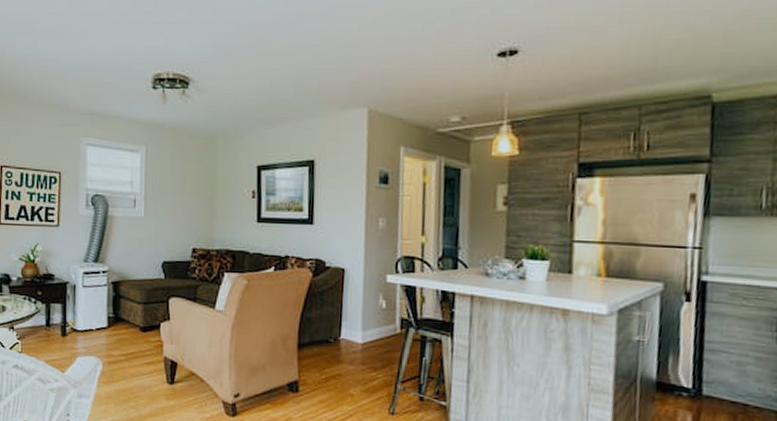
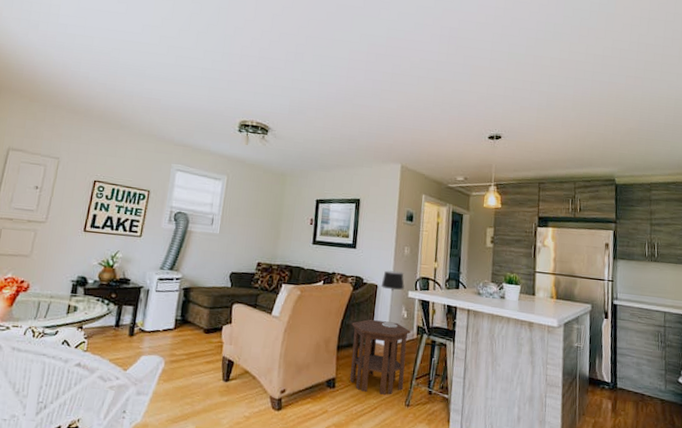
side table: none [314,311,392,402] -> present [350,319,411,396]
table lamp: none [349,250,381,321] -> present [381,270,405,328]

